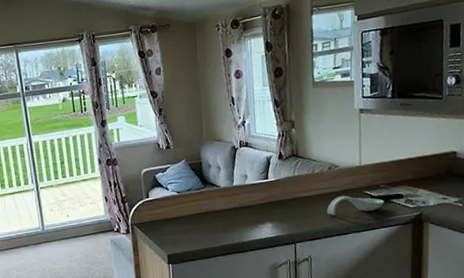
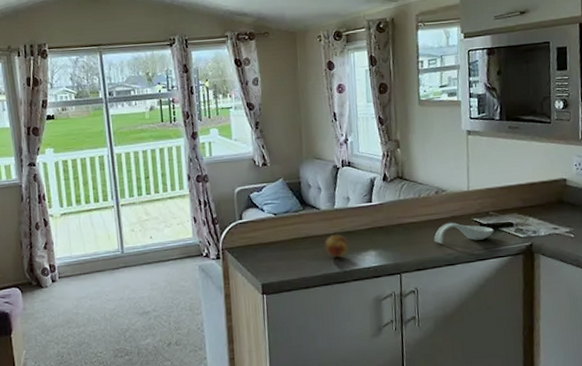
fruit: none [224,209,246,230] -> present [325,234,348,258]

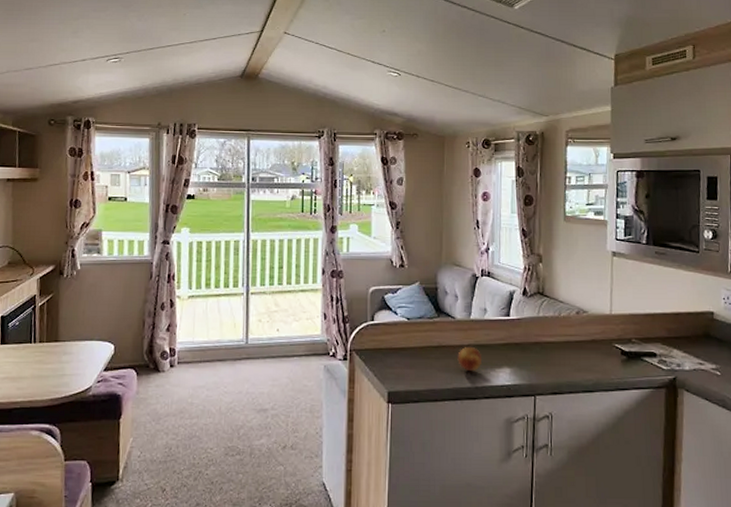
spoon rest: present [434,222,494,244] -> none [572,345,636,369]

